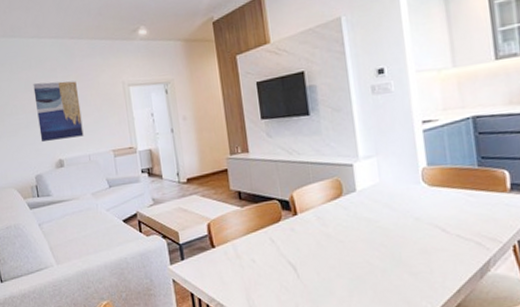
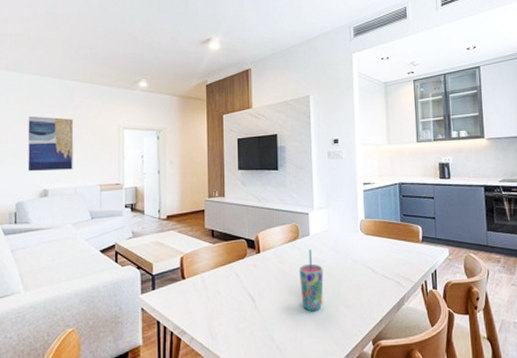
cup: none [346,207,381,281] -> present [299,249,324,312]

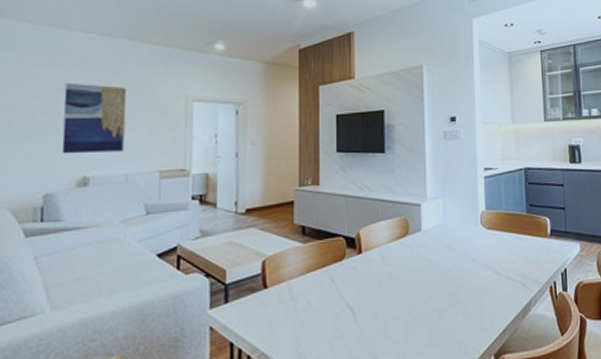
cup: present [299,249,324,312] -> none [409,247,438,324]

